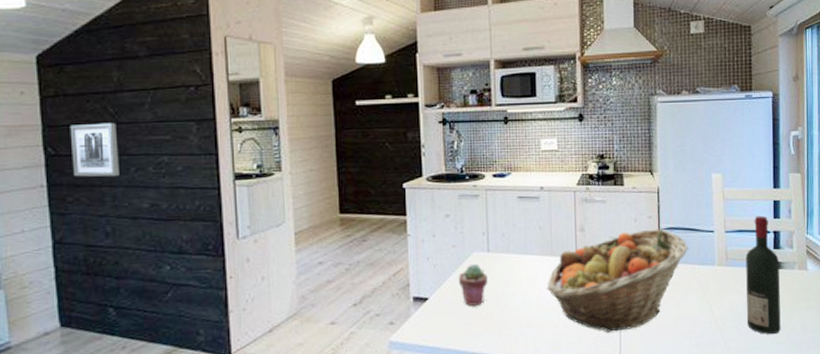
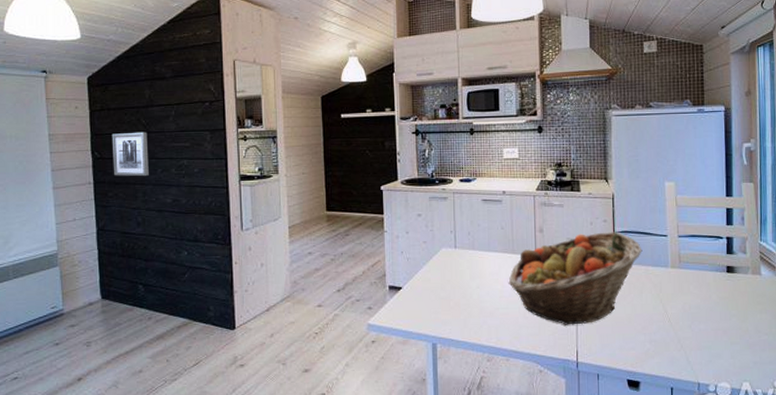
potted succulent: present [458,264,488,306] -> none [428,259,455,296]
wine bottle: present [746,215,781,335] -> none [699,222,734,335]

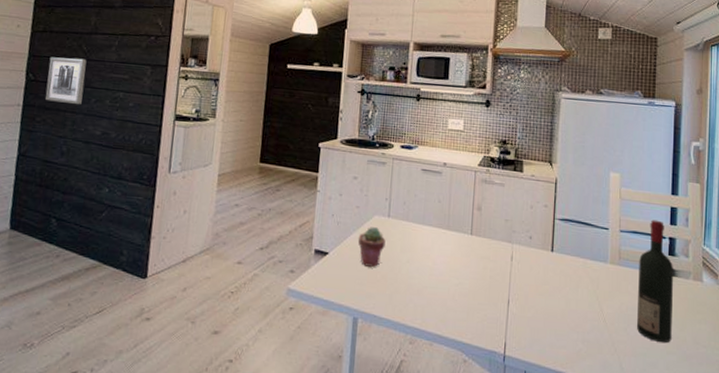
potted succulent: none [428,259,455,296] -> present [358,227,386,267]
fruit basket: present [508,232,643,325] -> none [440,216,582,314]
wine bottle: none [699,222,734,335] -> present [637,220,674,344]

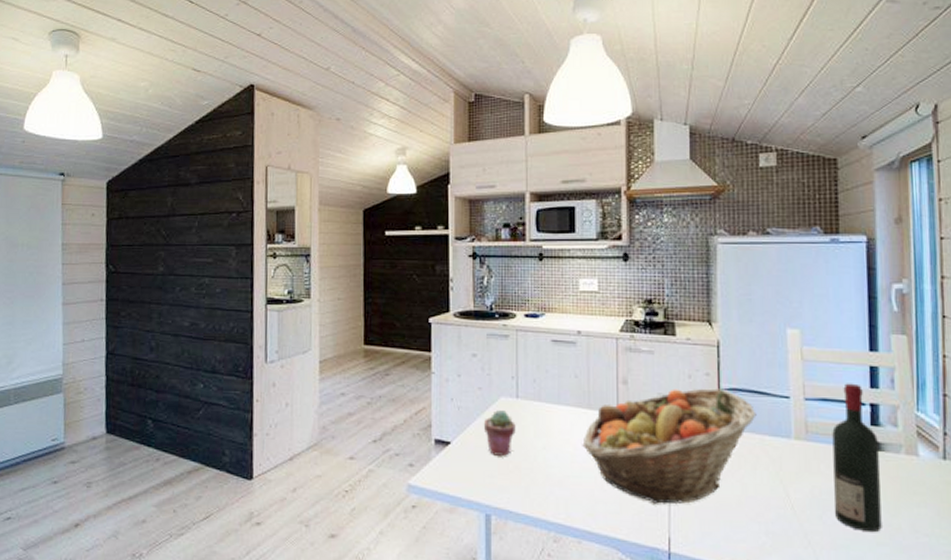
wall art: present [45,57,87,104] -> none [128,244,167,294]
fruit basket: none [440,216,582,314] -> present [582,388,757,504]

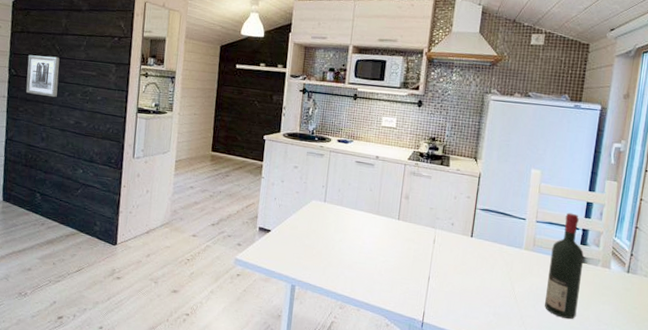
wall art: none [128,244,167,294] -> present [26,55,60,97]
potted succulent: present [483,410,516,456] -> none [297,210,322,244]
fruit basket: present [582,388,757,504] -> none [369,205,500,289]

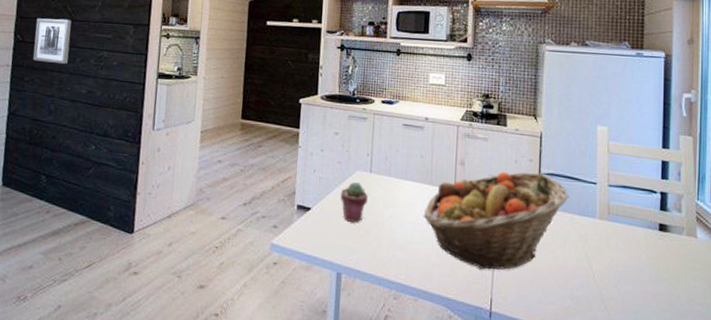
potted succulent: none [297,210,322,244] -> present [340,182,368,222]
fruit basket: none [369,205,500,289] -> present [423,171,569,270]
wine bottle: present [545,212,585,320] -> none [628,174,666,301]

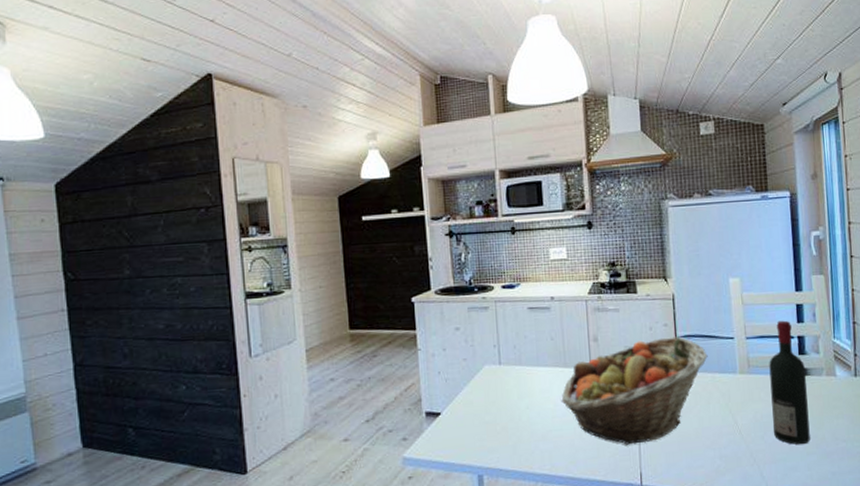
wall art: present [33,18,72,64] -> none [87,246,135,301]
potted succulent: present [340,182,368,222] -> none [470,377,501,420]
wine bottle: none [628,174,666,301] -> present [769,320,810,445]

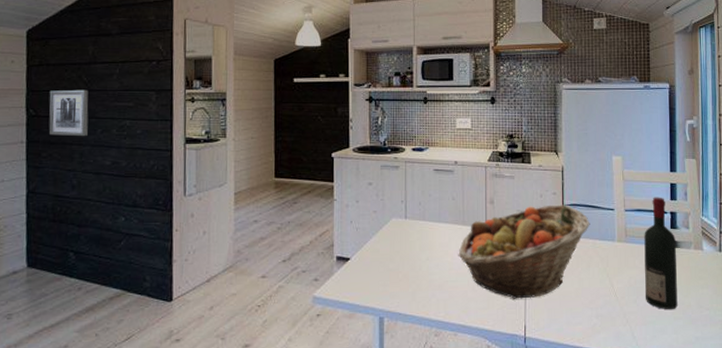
wall art: none [87,246,135,301] -> present [49,89,89,136]

